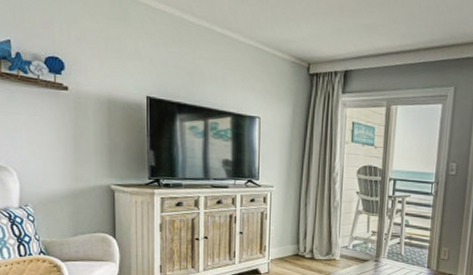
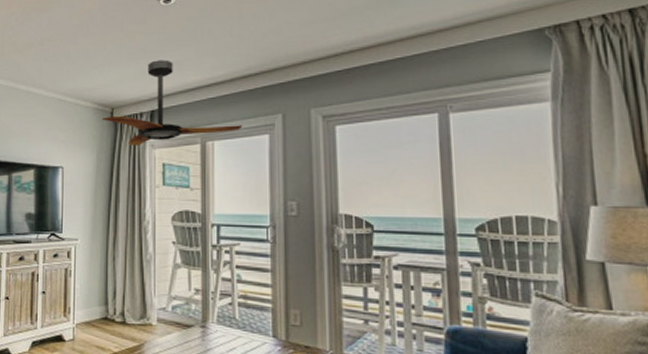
ceiling fan: none [298,20,422,104] -> present [101,60,243,146]

